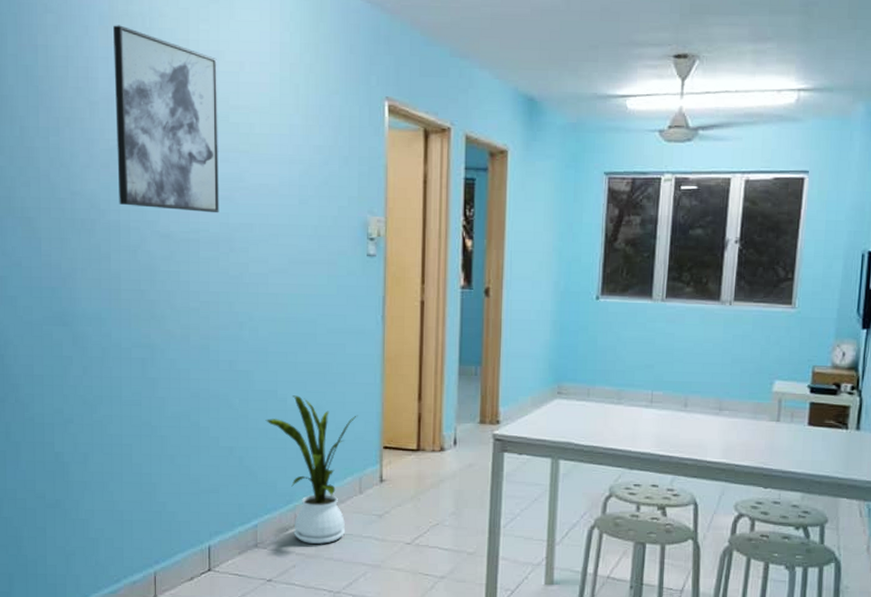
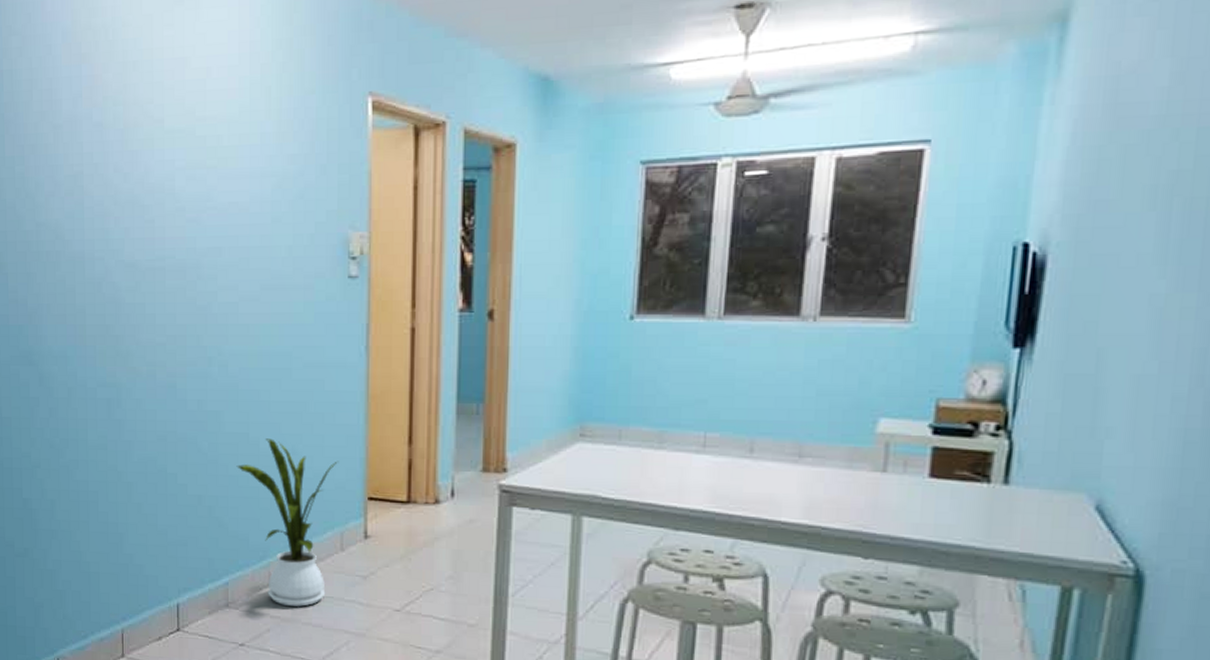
wall art: present [113,25,219,213] -> none [76,40,186,238]

